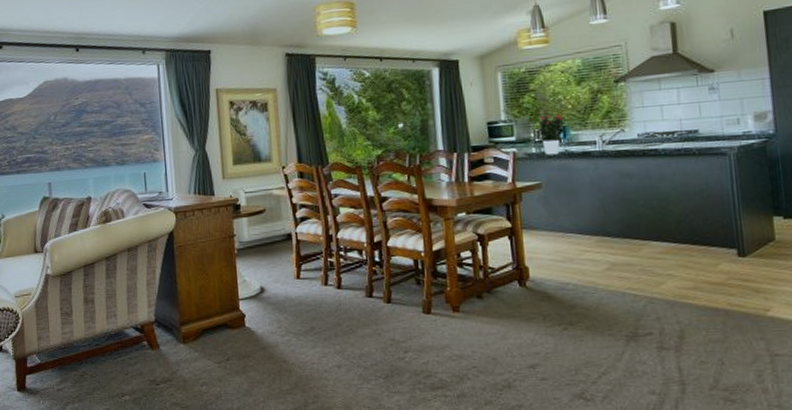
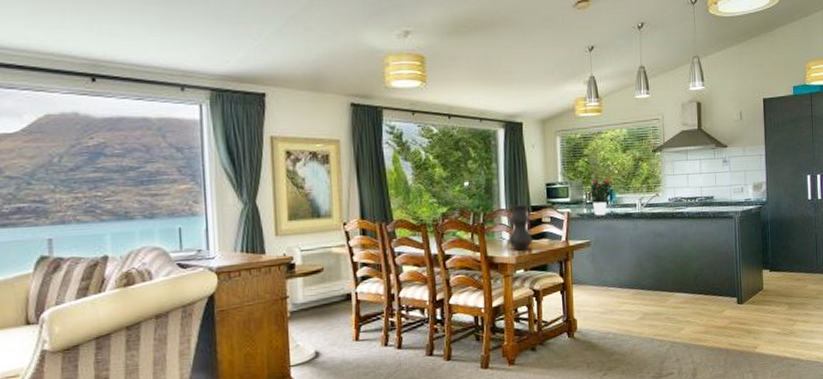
vase: none [447,144,474,194] -> present [509,204,532,252]

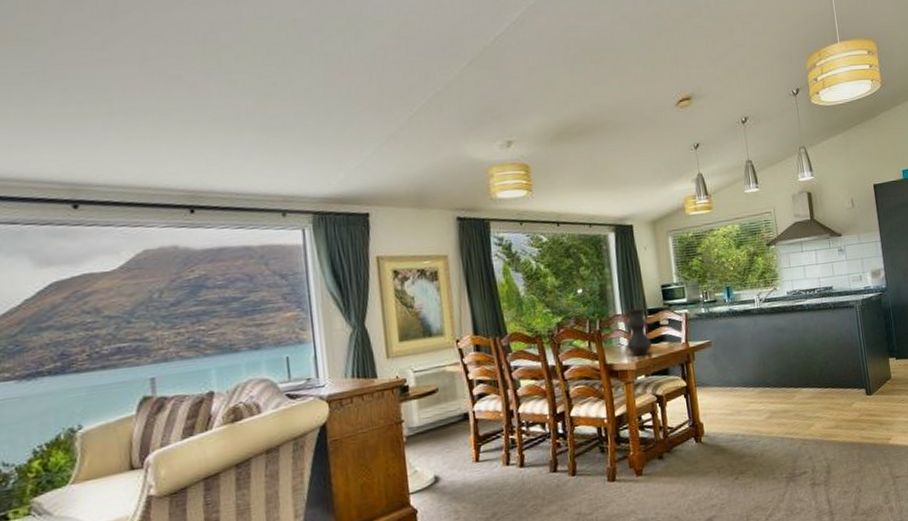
potted flower: present [589,178,612,216] -> none [706,275,730,315]

